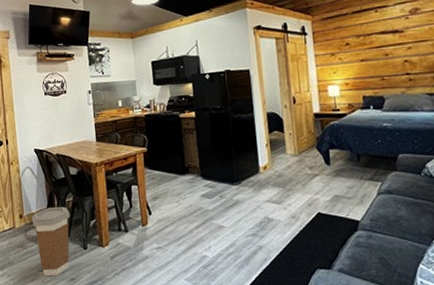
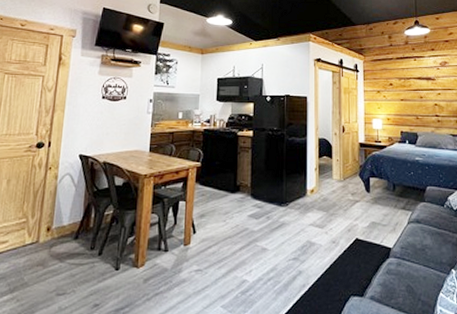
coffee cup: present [31,206,71,277] -> none [60,219,107,302]

